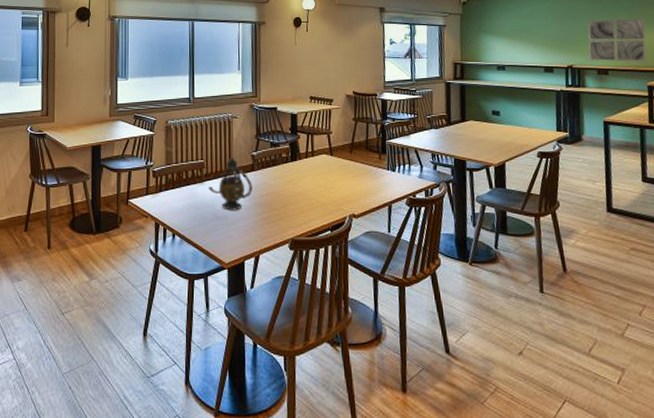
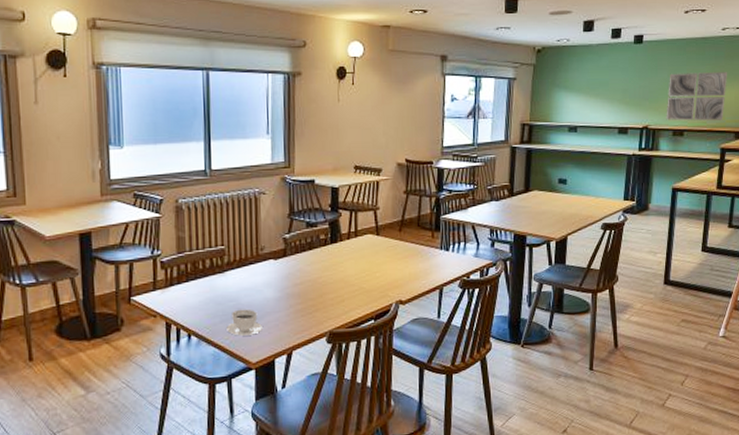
teacup: none [204,214,234,238] -> present [227,309,262,336]
teapot: present [208,157,253,211] -> none [230,242,284,304]

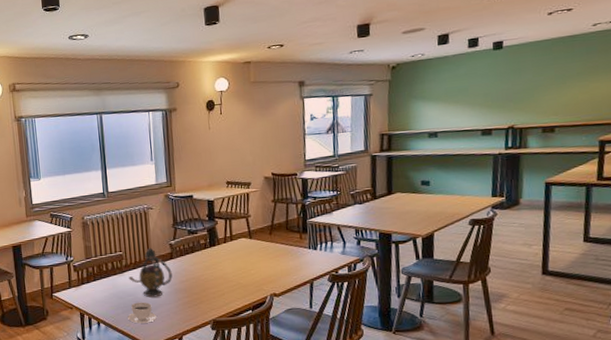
teapot: none [230,242,284,304] -> present [128,247,173,298]
wall art: present [666,72,728,121] -> none [533,66,603,119]

